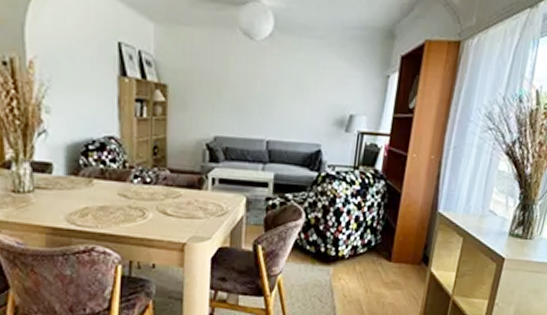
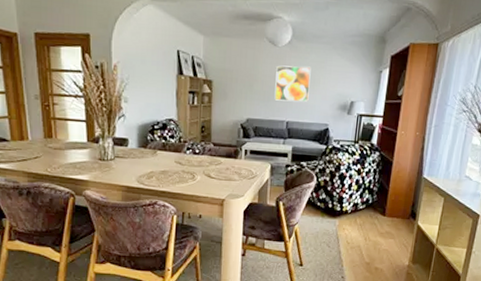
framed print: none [250,65,299,115] -> present [274,65,311,102]

